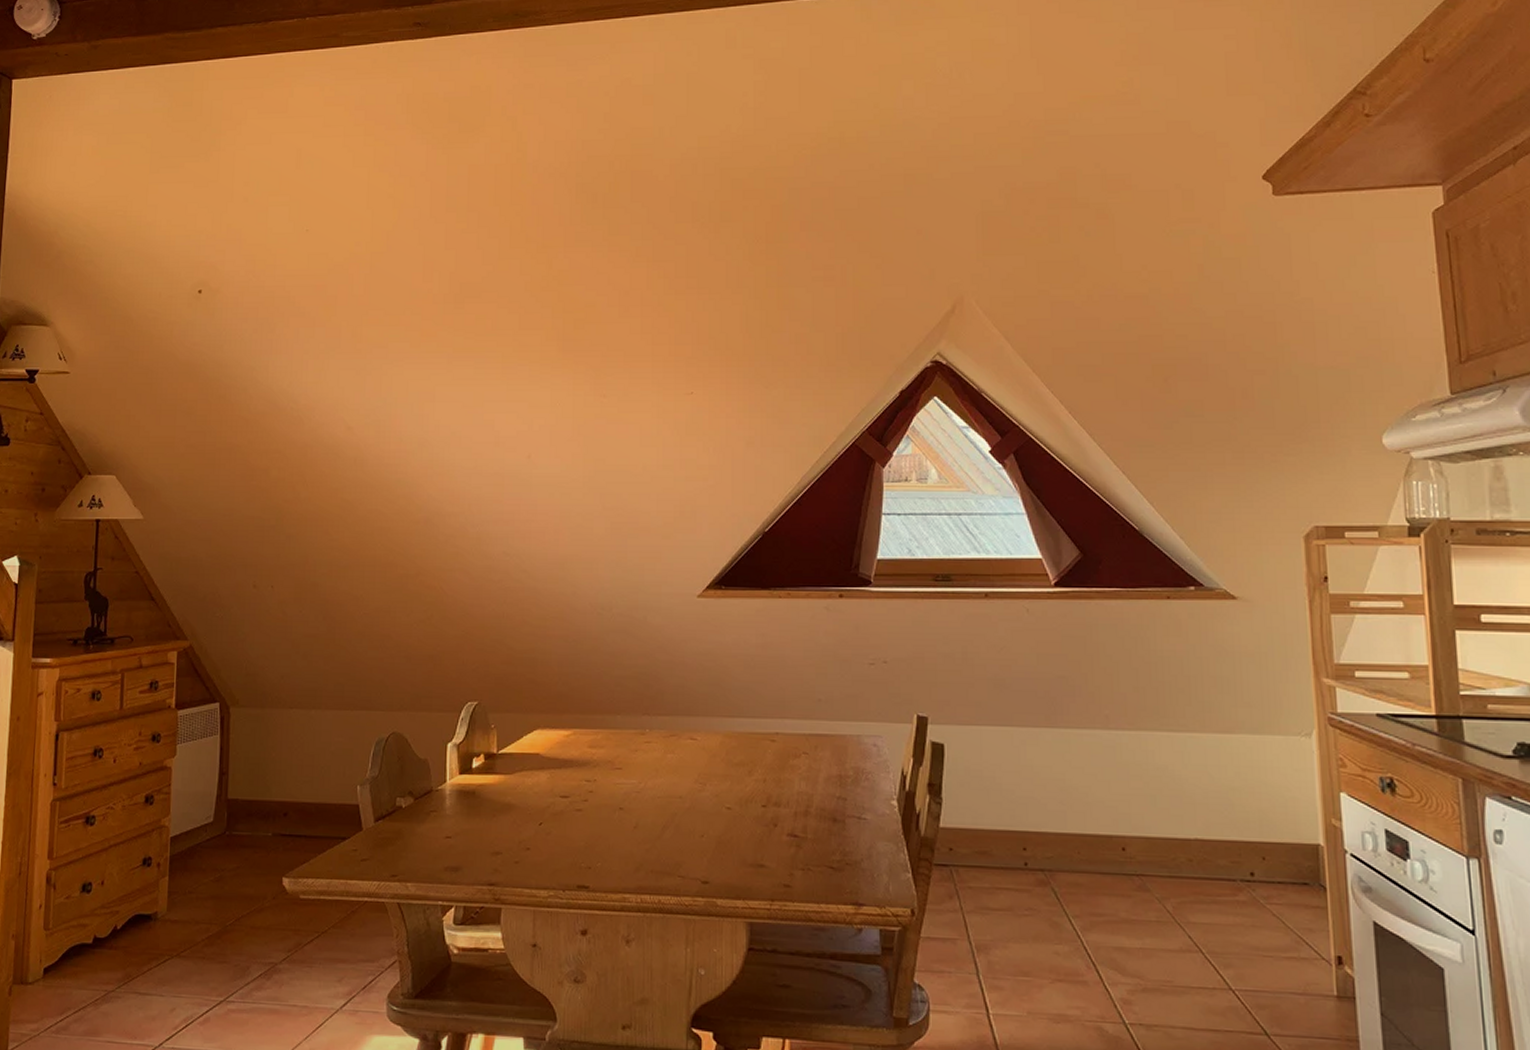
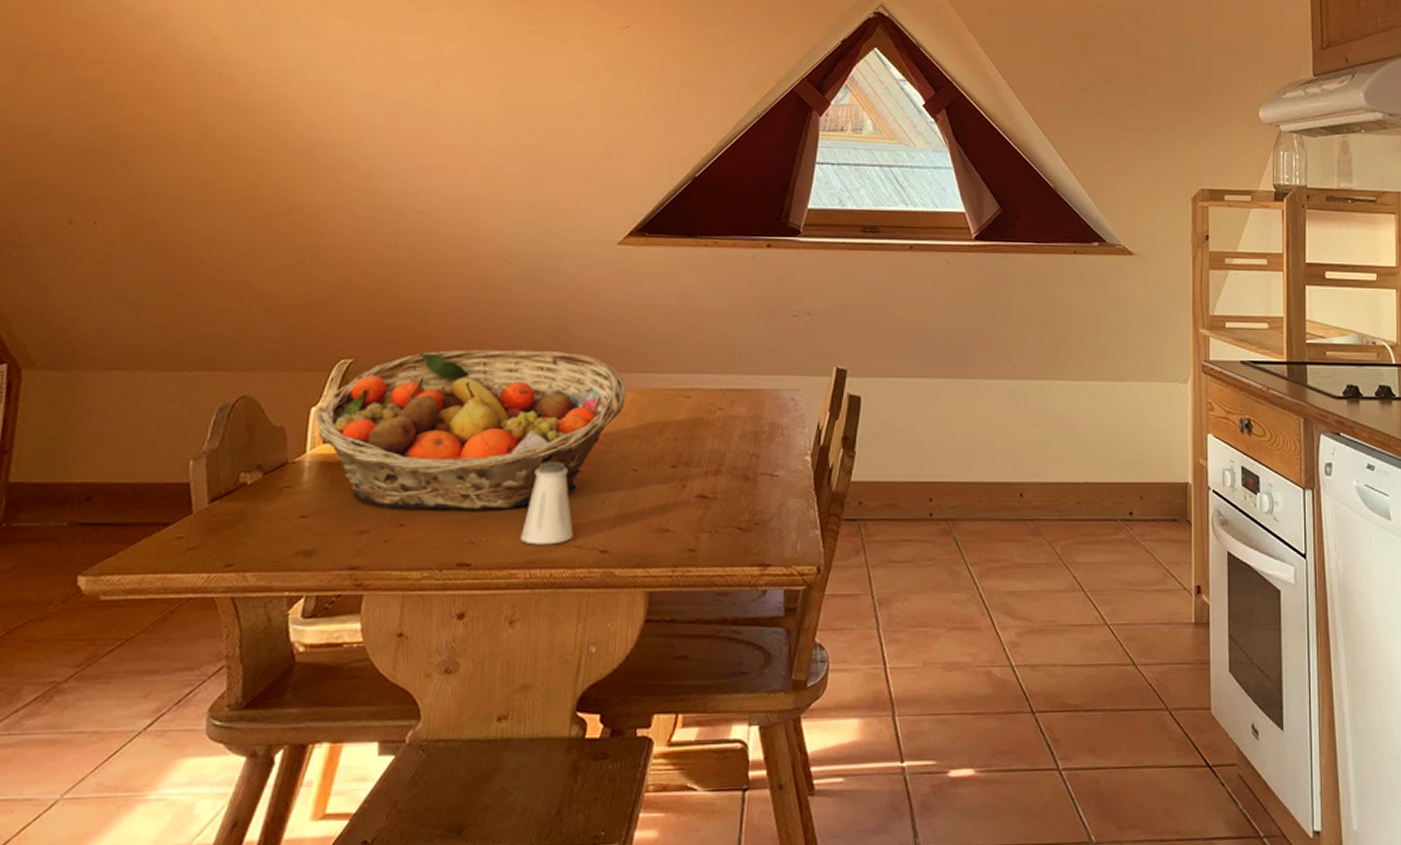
fruit basket: none [452,694,715,839] -> present [316,349,627,510]
saltshaker: none [630,798,676,873] -> present [520,462,574,545]

